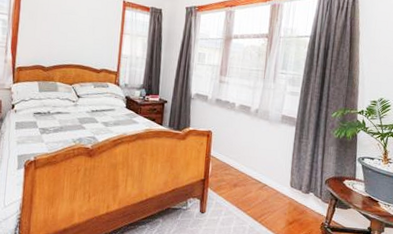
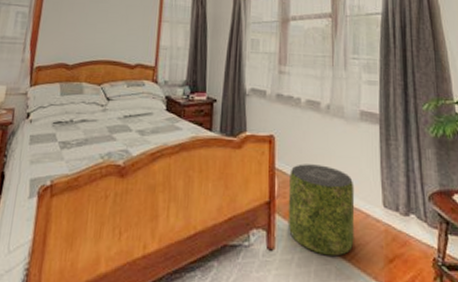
pouf: none [217,153,270,219] -> present [288,164,355,256]

